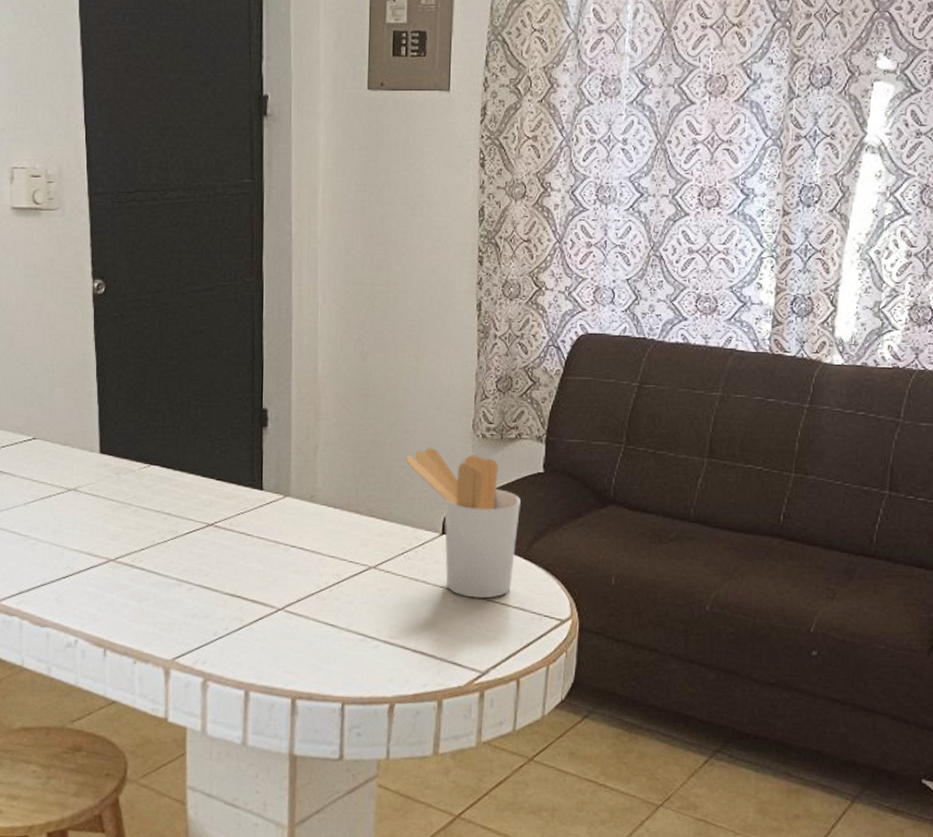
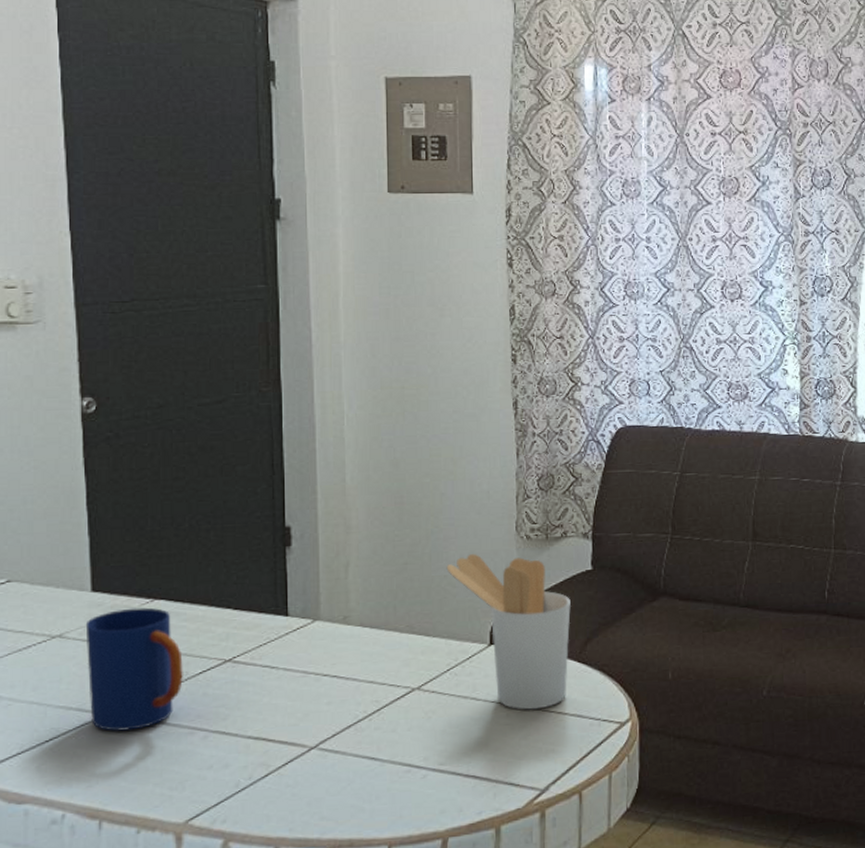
mug: none [94,471,174,576] -> present [85,607,184,731]

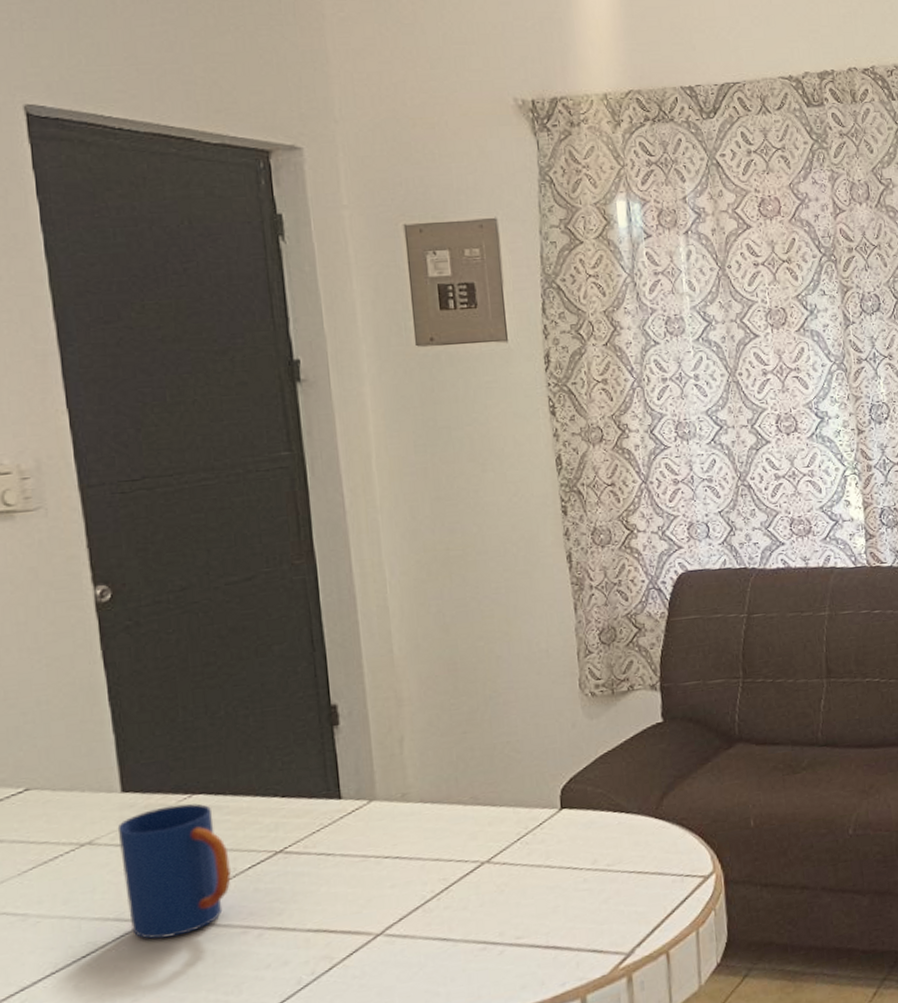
utensil holder: present [446,554,571,710] -> none [508,715,645,873]

